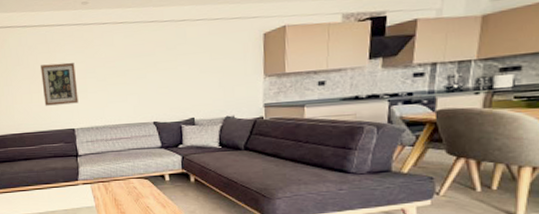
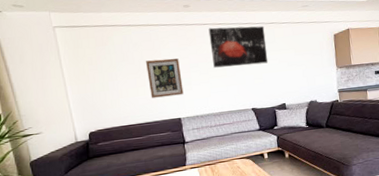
wall art: none [108,24,176,74] -> present [208,26,268,68]

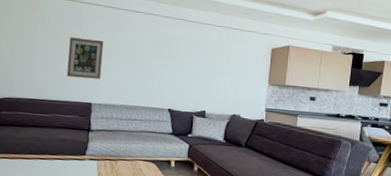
wall art: present [208,26,268,68] -> none [138,16,199,65]

